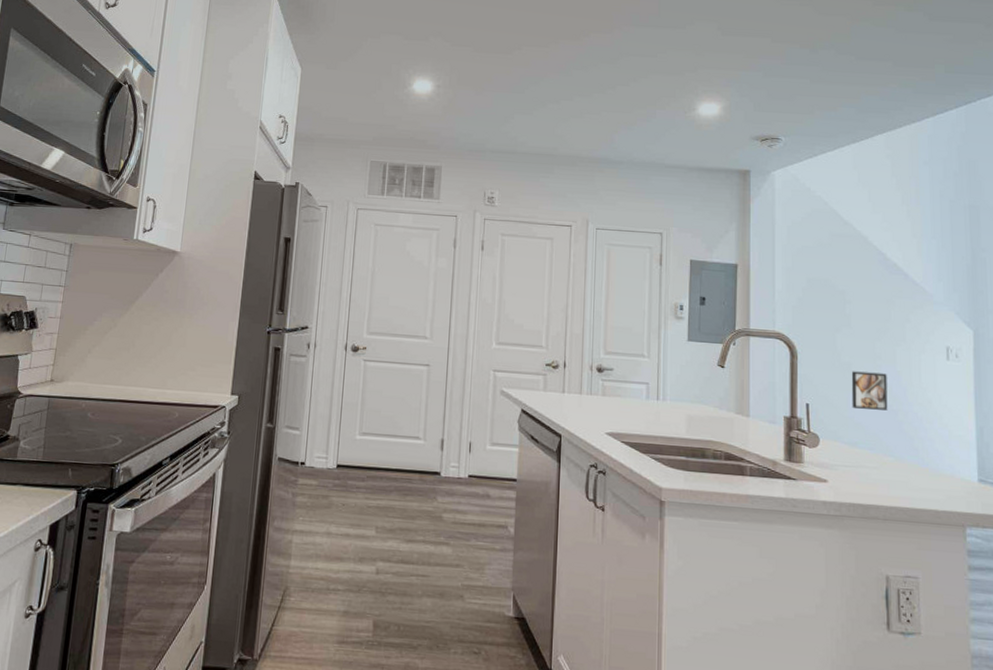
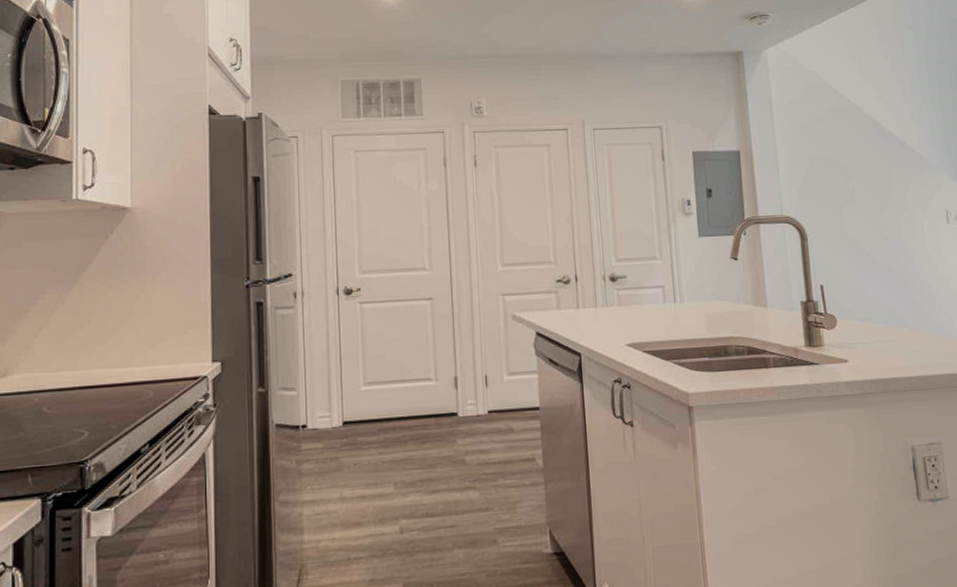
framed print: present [851,371,888,411] -> none [860,244,898,284]

